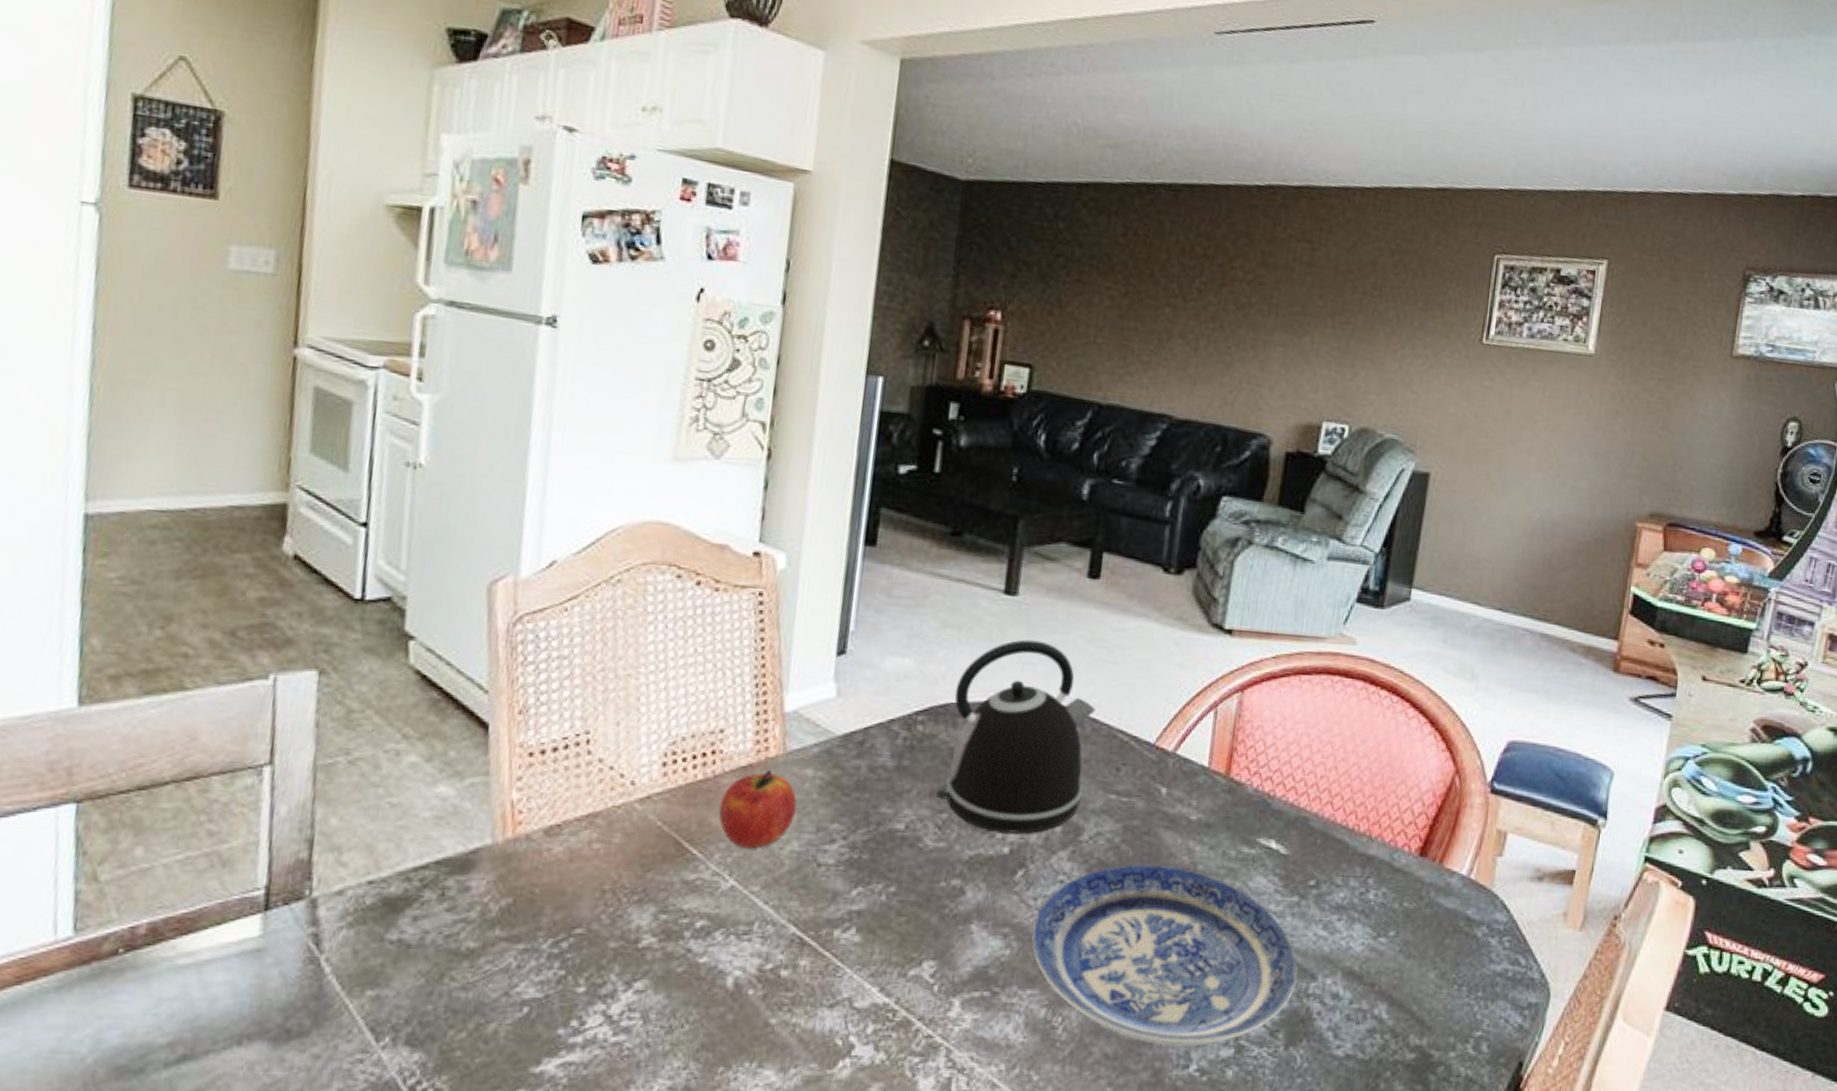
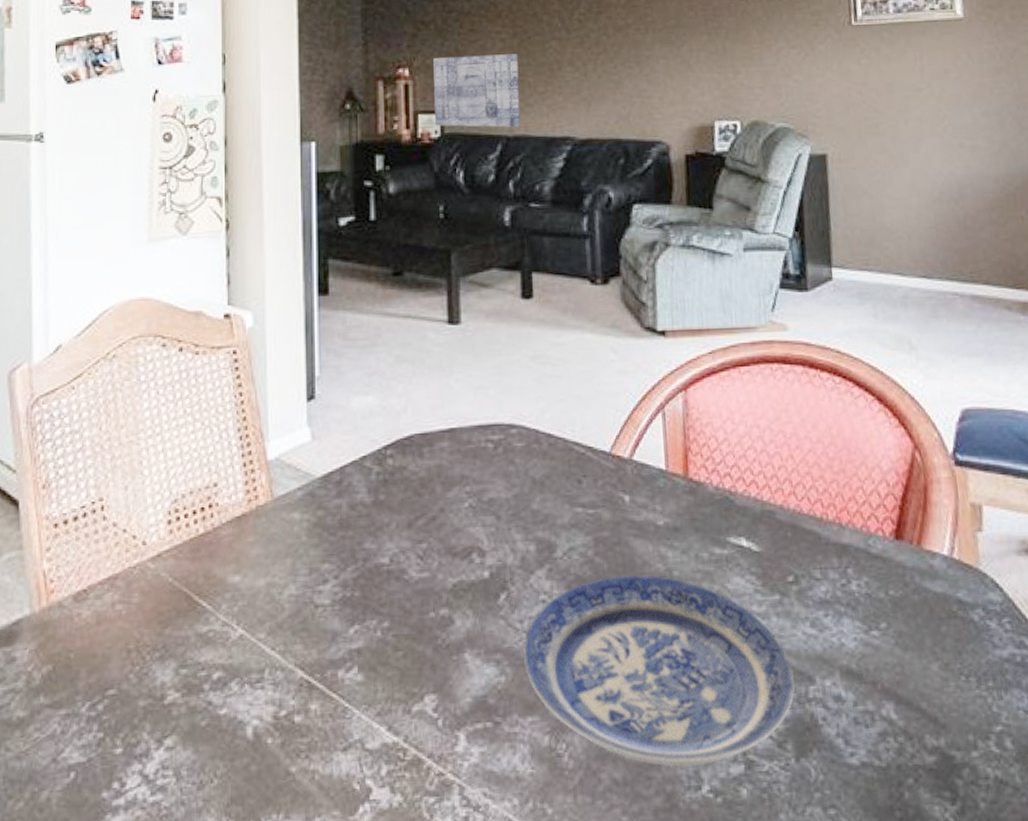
fruit: present [719,769,797,849] -> none [222,517,288,597]
kettle: present [935,639,1096,834] -> none [413,364,550,557]
wall art: none [1022,305,1126,396] -> present [433,54,520,128]

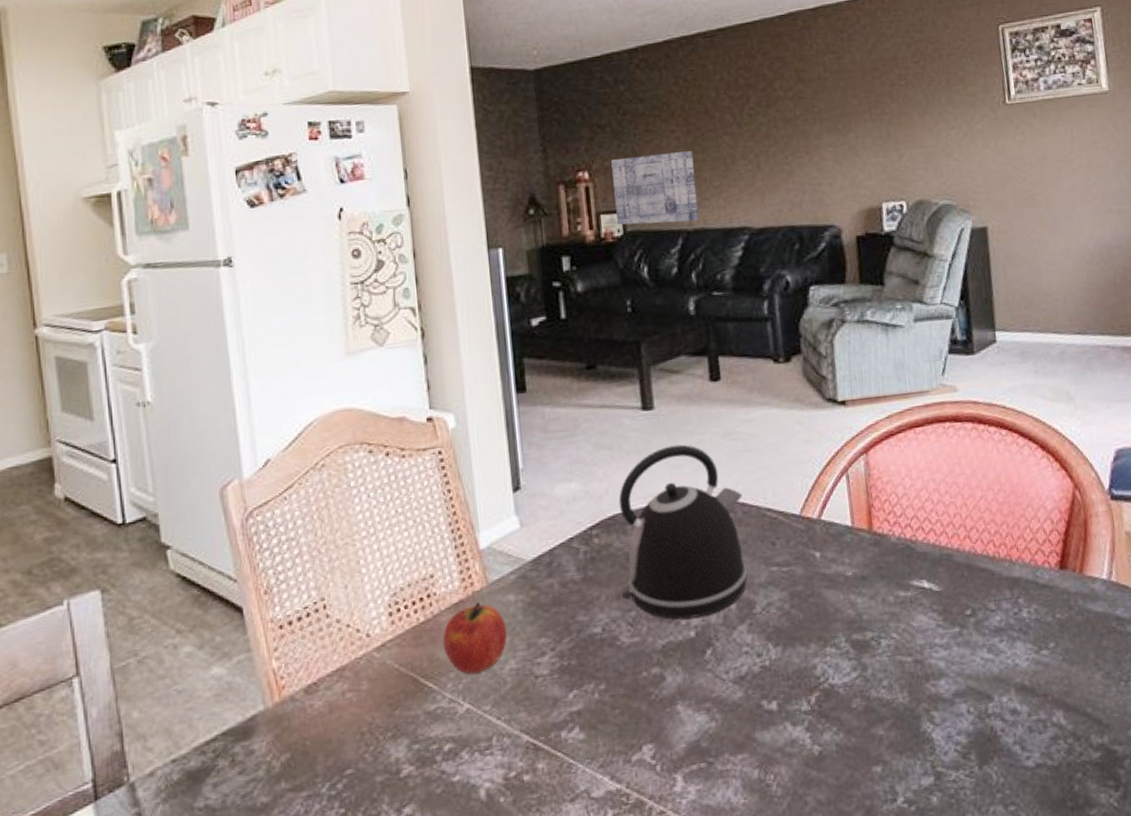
fruit: none [222,517,288,597] -> present [443,601,507,674]
kettle: none [413,364,550,557] -> present [618,444,748,619]
plate: present [523,574,795,767] -> none [730,621,976,785]

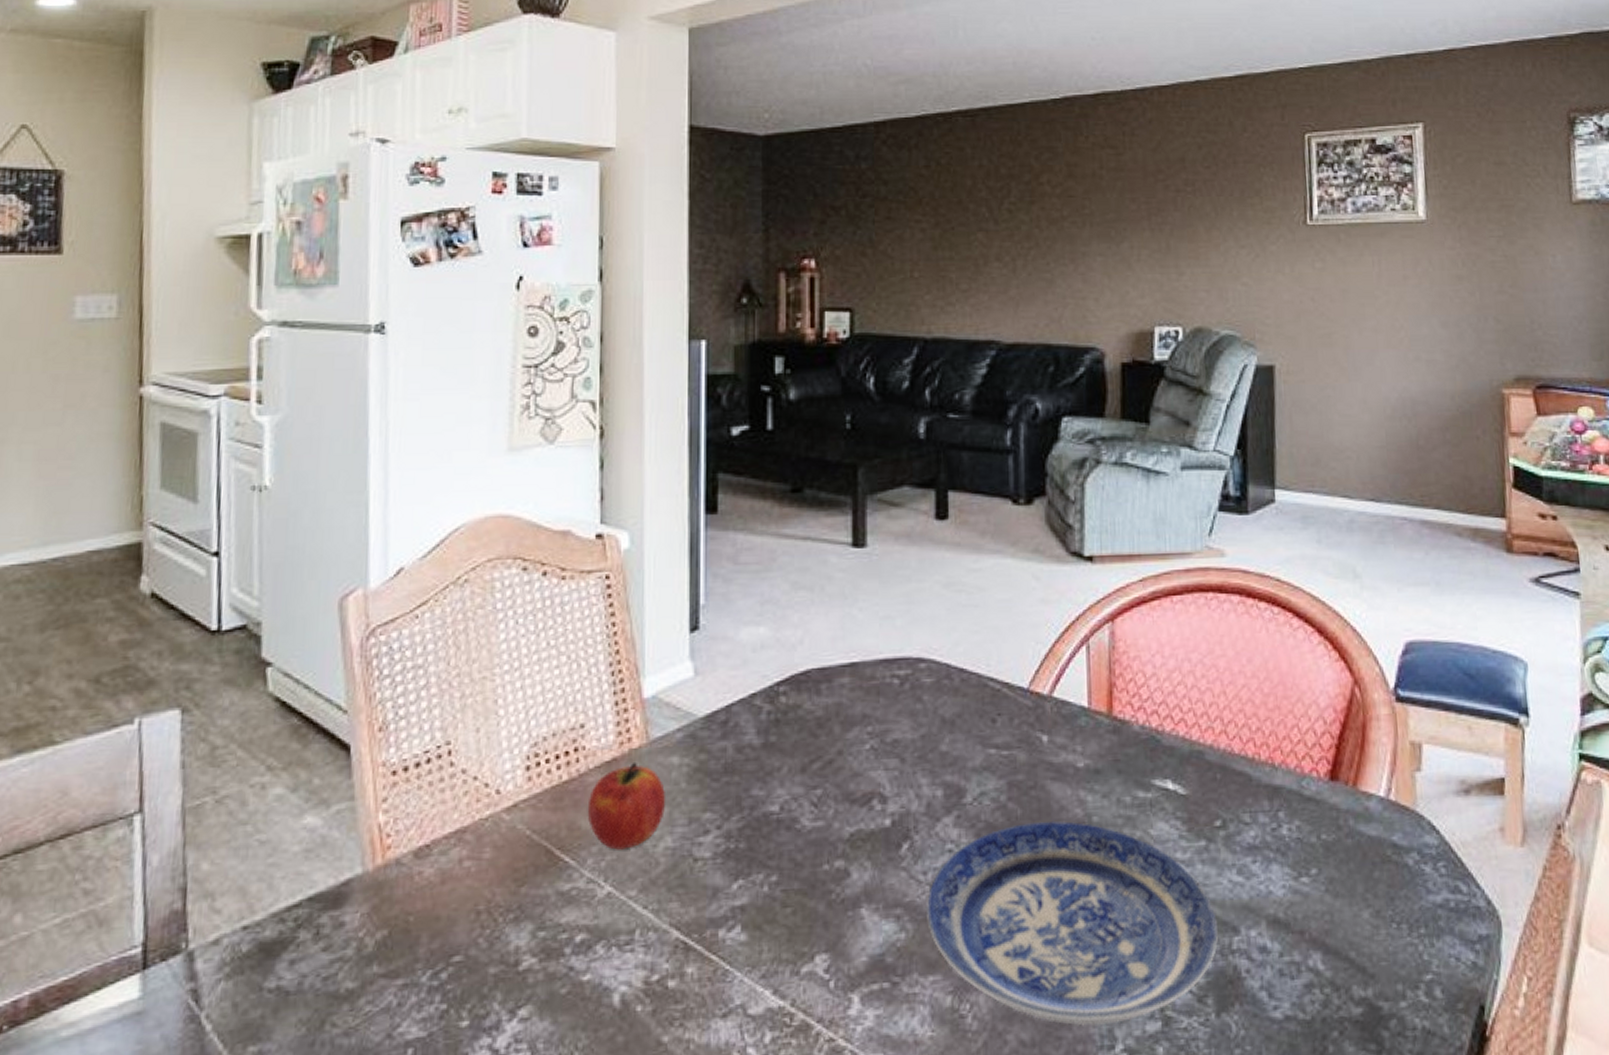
wall art: present [611,151,699,225] -> none [844,246,940,329]
kettle: present [618,444,748,619] -> none [807,592,962,804]
plate: none [730,621,976,785] -> present [925,820,1218,1026]

